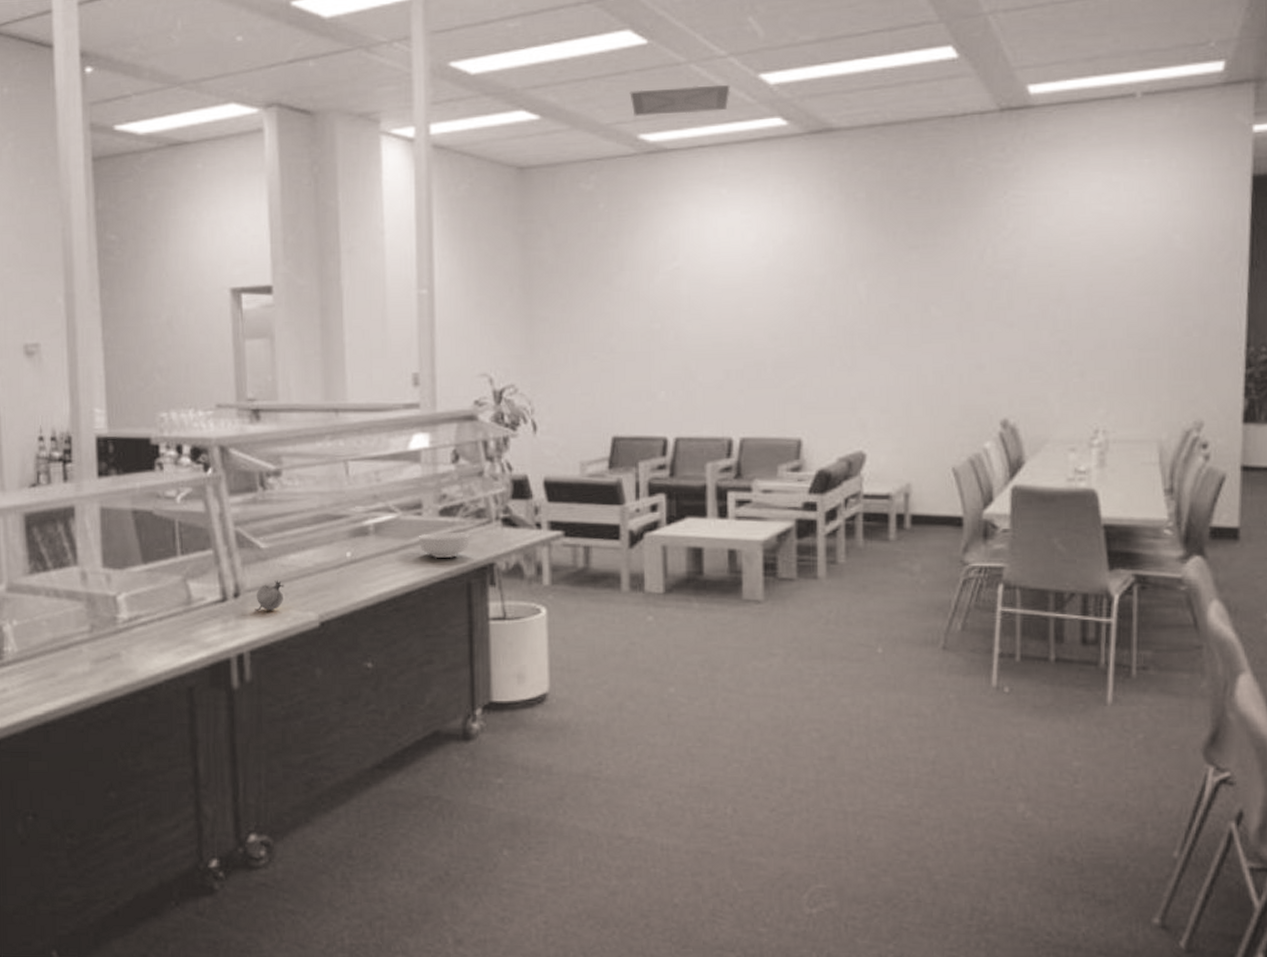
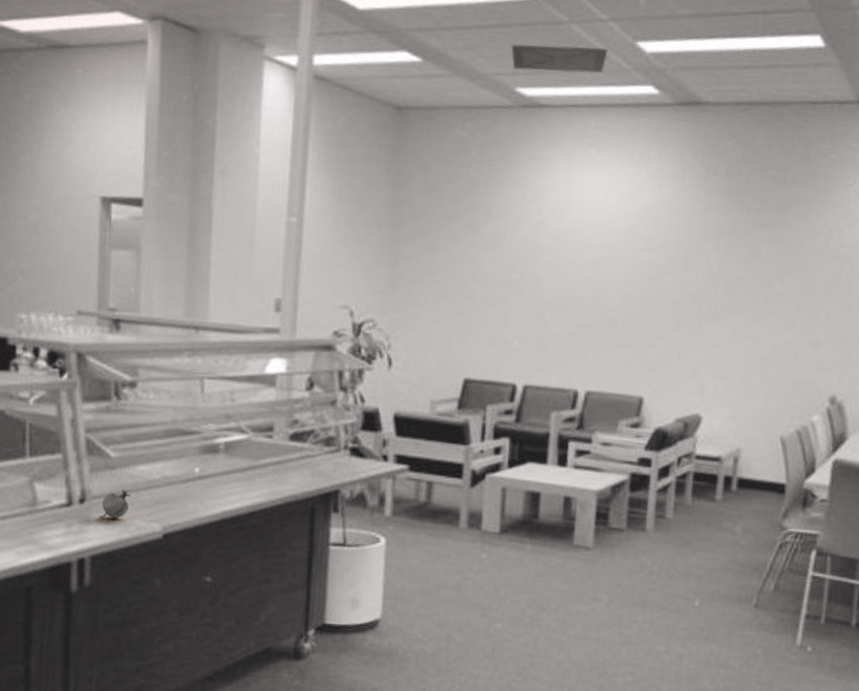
cereal bowl: present [419,532,470,559] -> none [267,455,317,482]

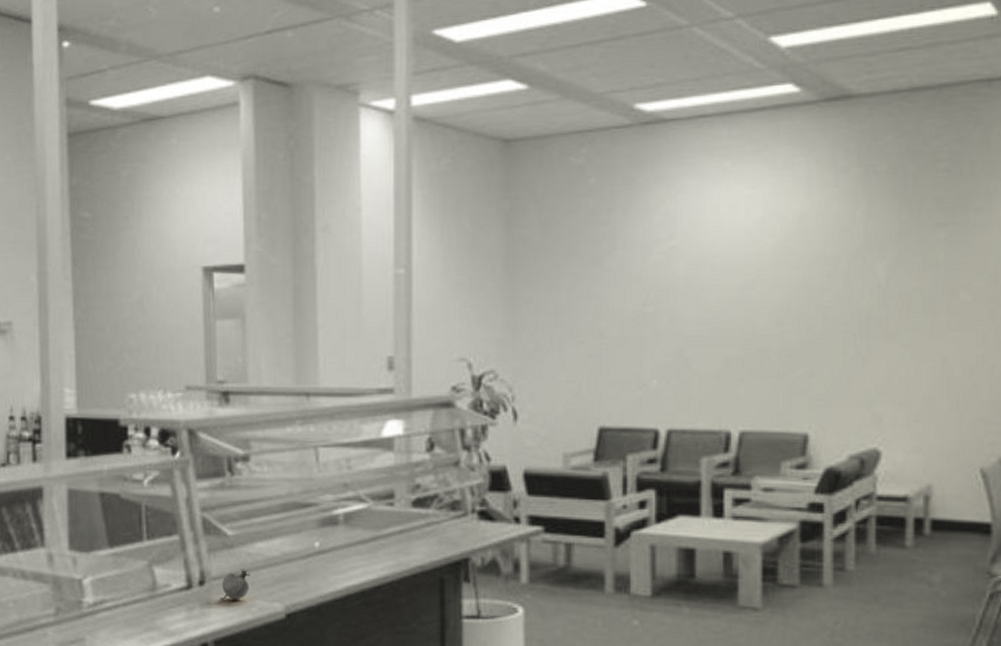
ceiling vent: present [511,44,608,74] -> none [626,48,737,86]

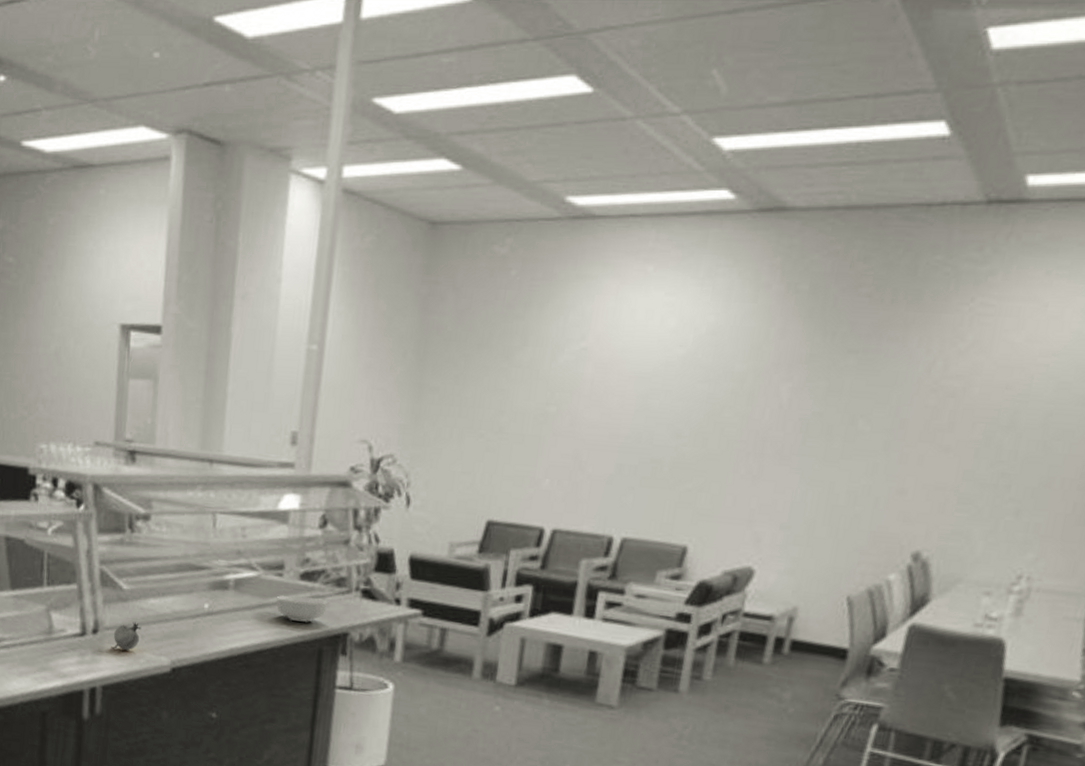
cereal bowl: none [391,523,444,552] -> present [276,595,327,623]

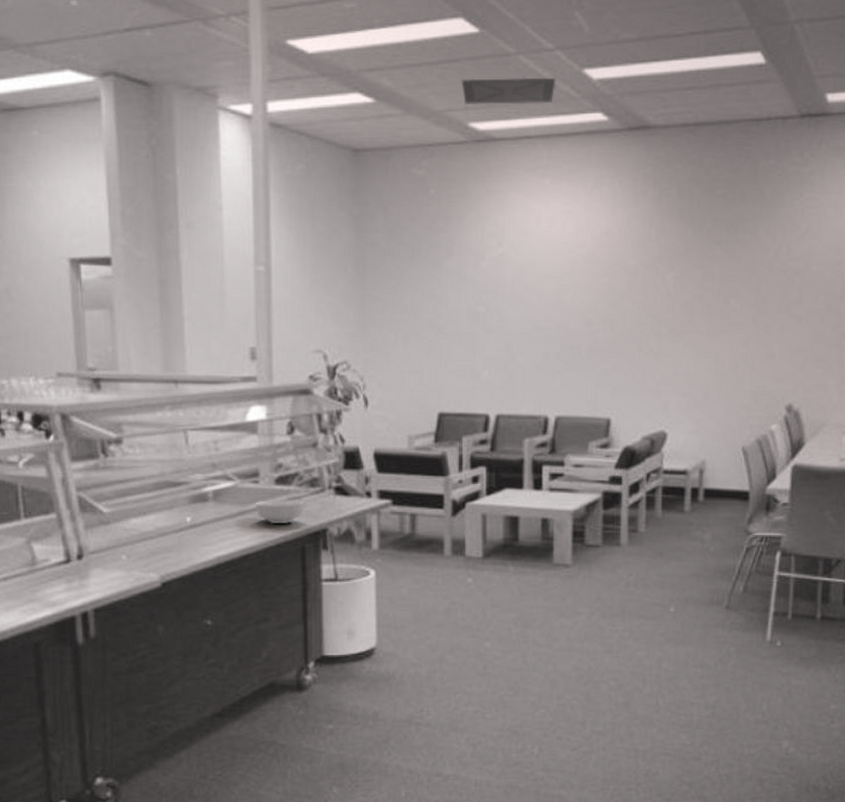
fruit: present [111,622,141,651] -> none [98,543,127,572]
ceiling vent: none [563,145,678,177] -> present [461,77,556,106]

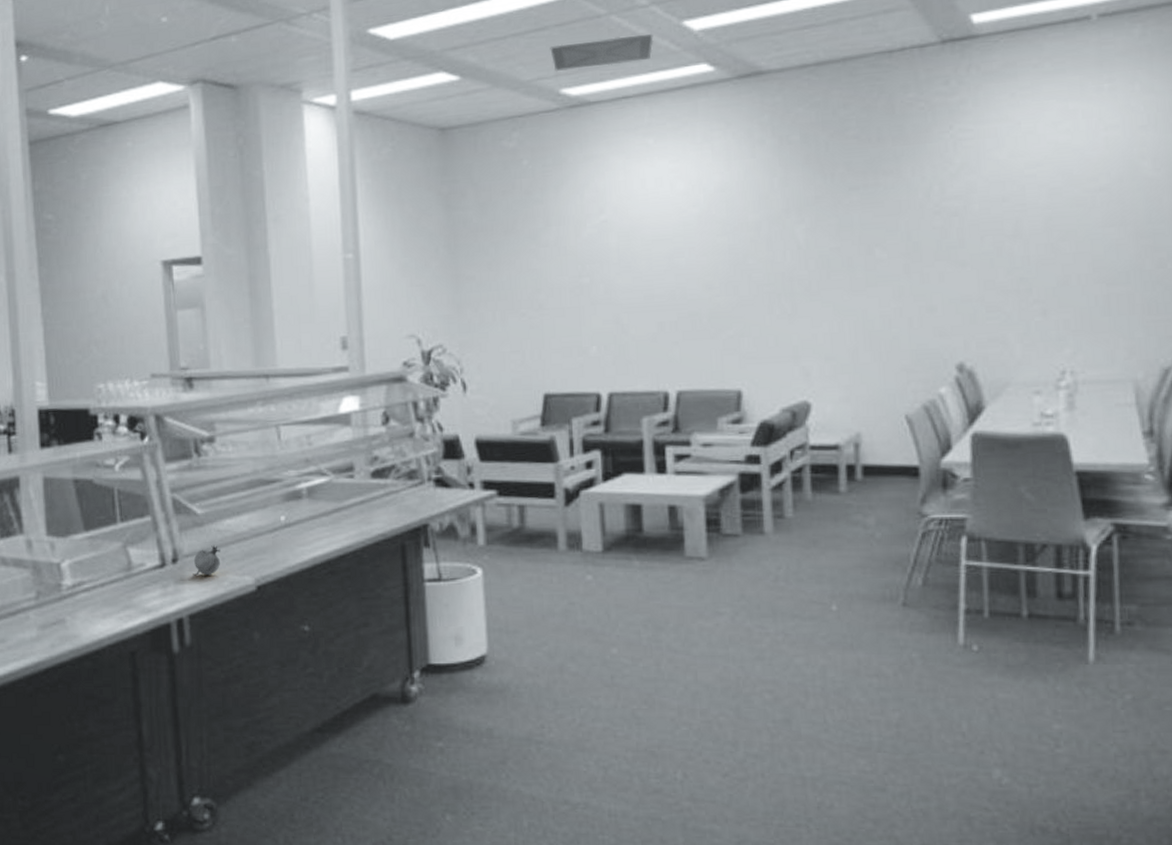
fruit: none [98,543,127,572] -> present [193,545,221,576]
cereal bowl: present [256,499,304,525] -> none [352,494,403,521]

